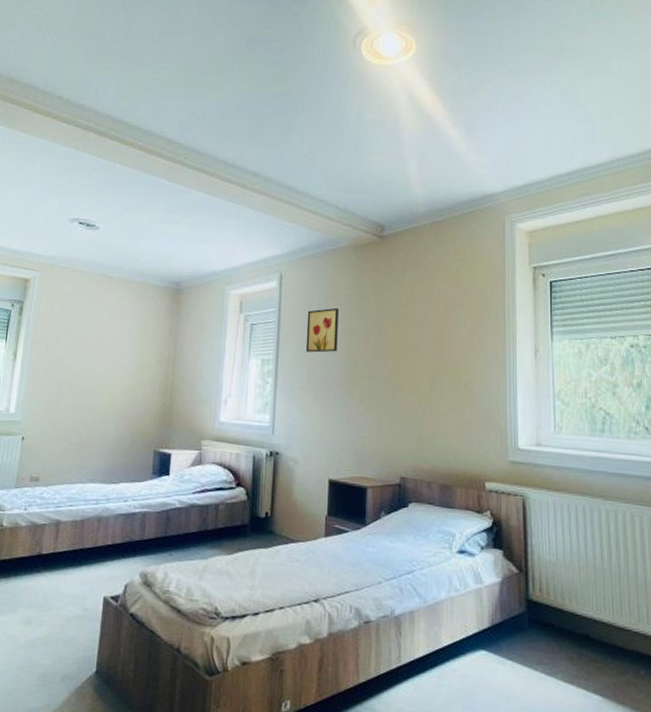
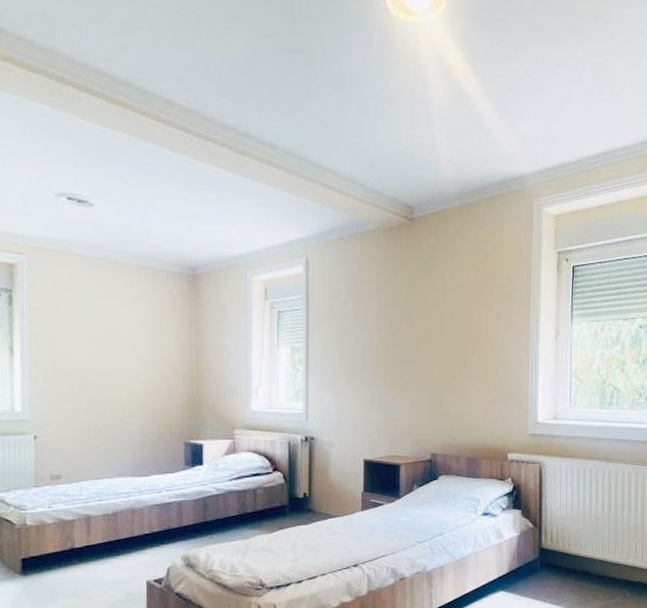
wall art: present [305,307,339,353] -> none [336,293,369,340]

